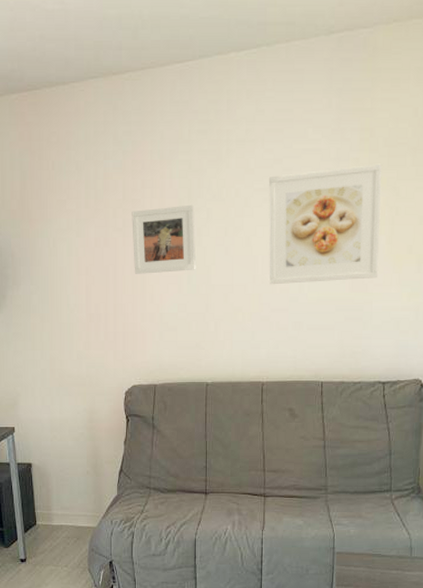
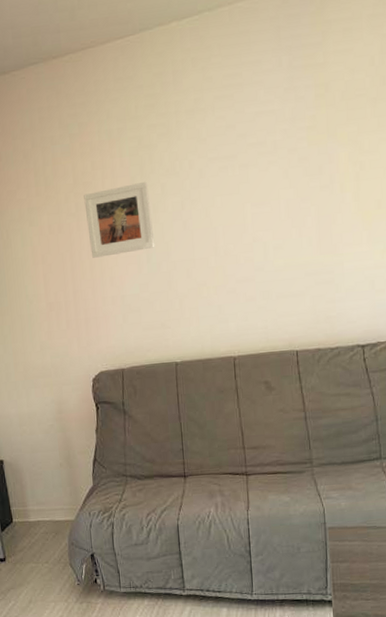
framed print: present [268,163,382,285] -> none [222,118,347,256]

